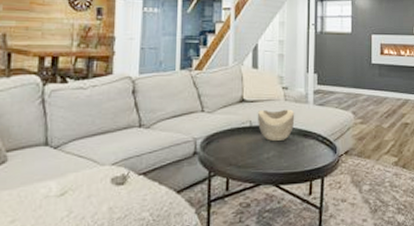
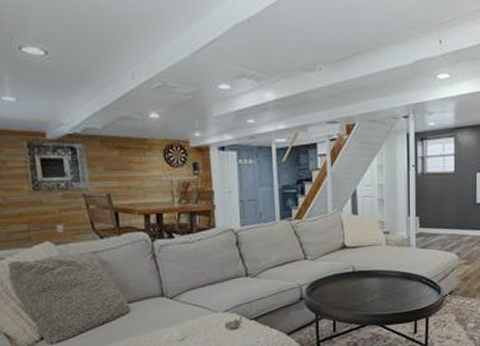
decorative bowl: present [257,109,295,141] -> none [359,253,398,284]

